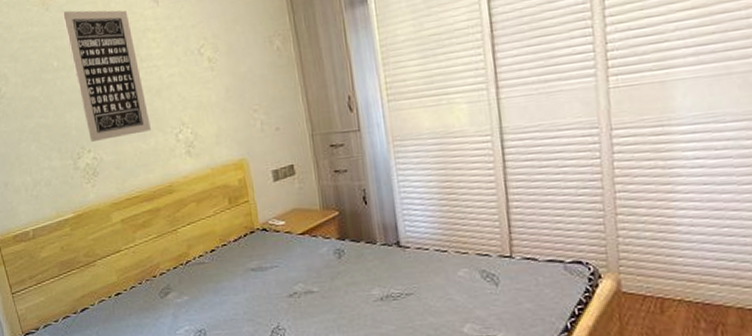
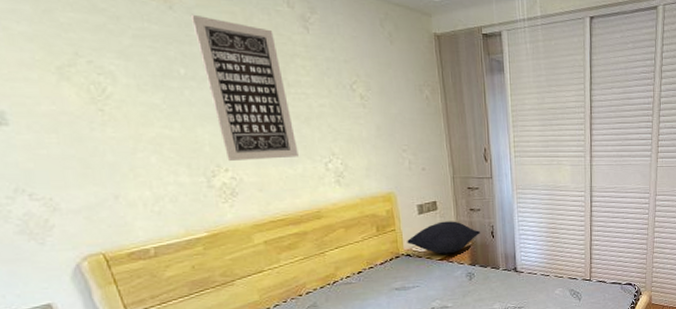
pillow: none [262,186,349,227] -> present [407,221,480,254]

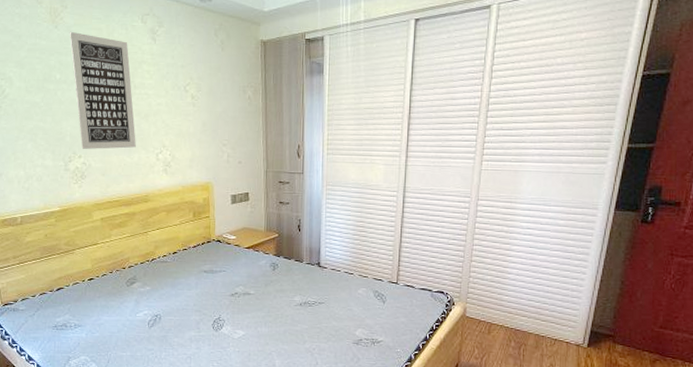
pillow: present [407,221,480,254] -> none [219,212,287,243]

